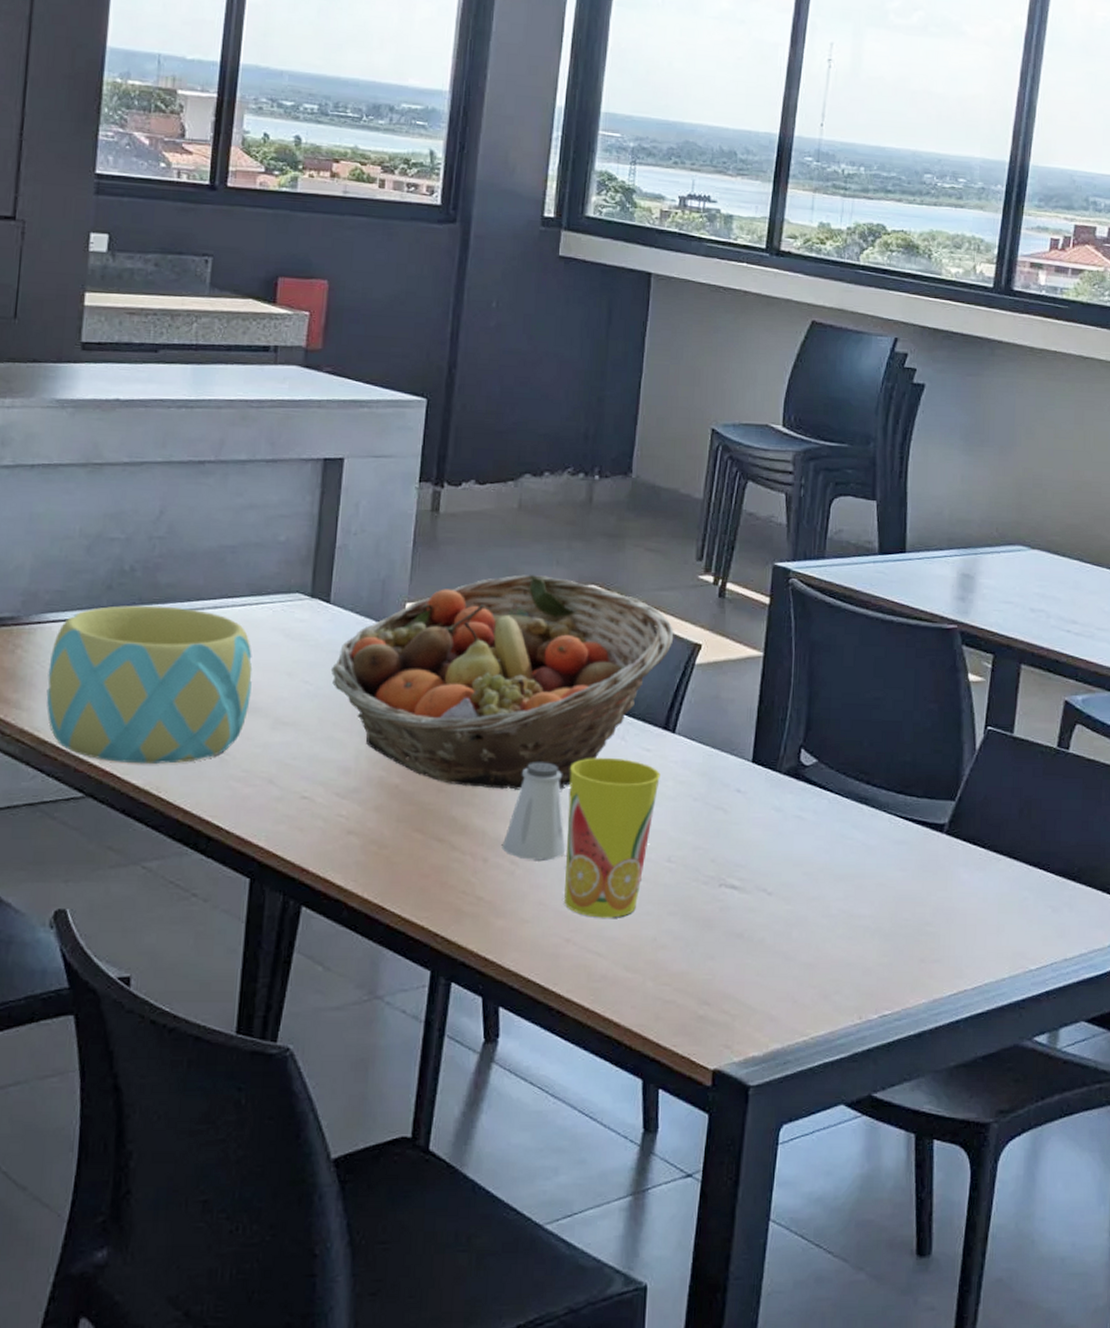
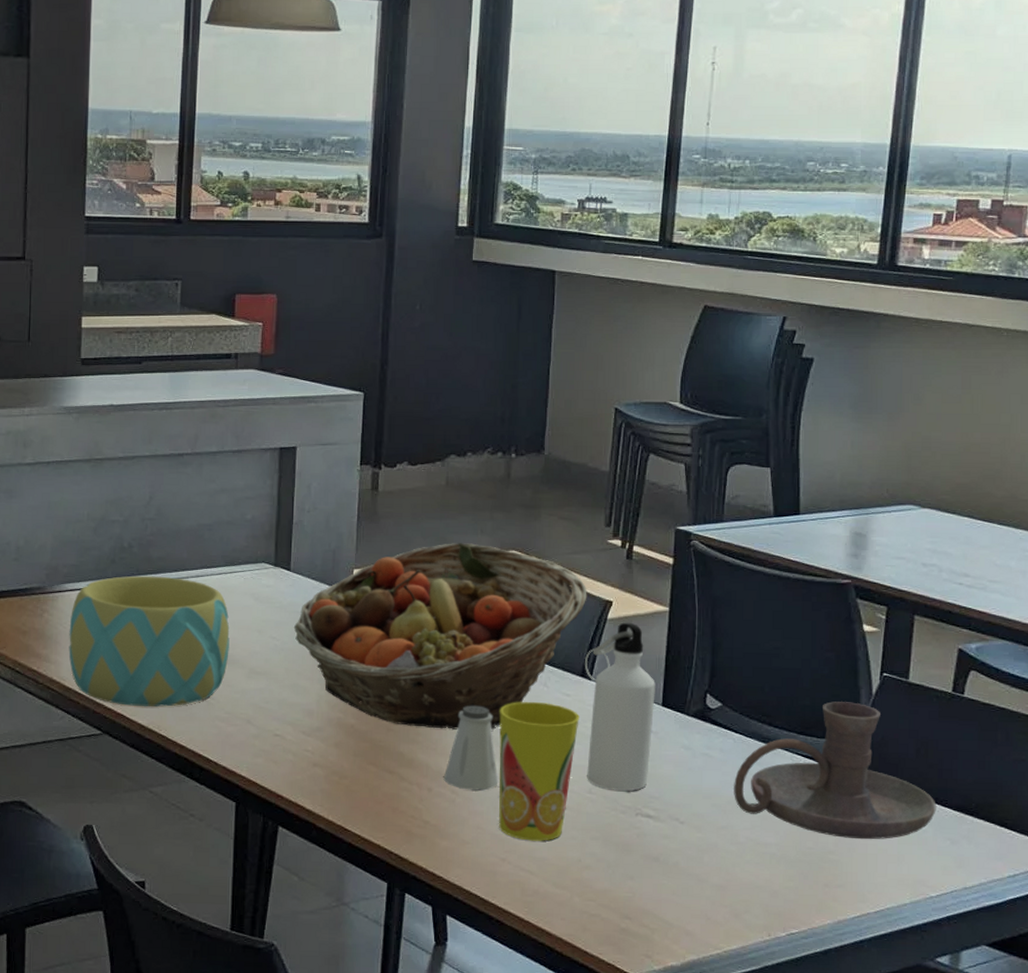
water bottle: none [666,668,746,859] -> present [584,622,656,791]
candle holder: none [827,757,1038,909] -> present [734,701,936,840]

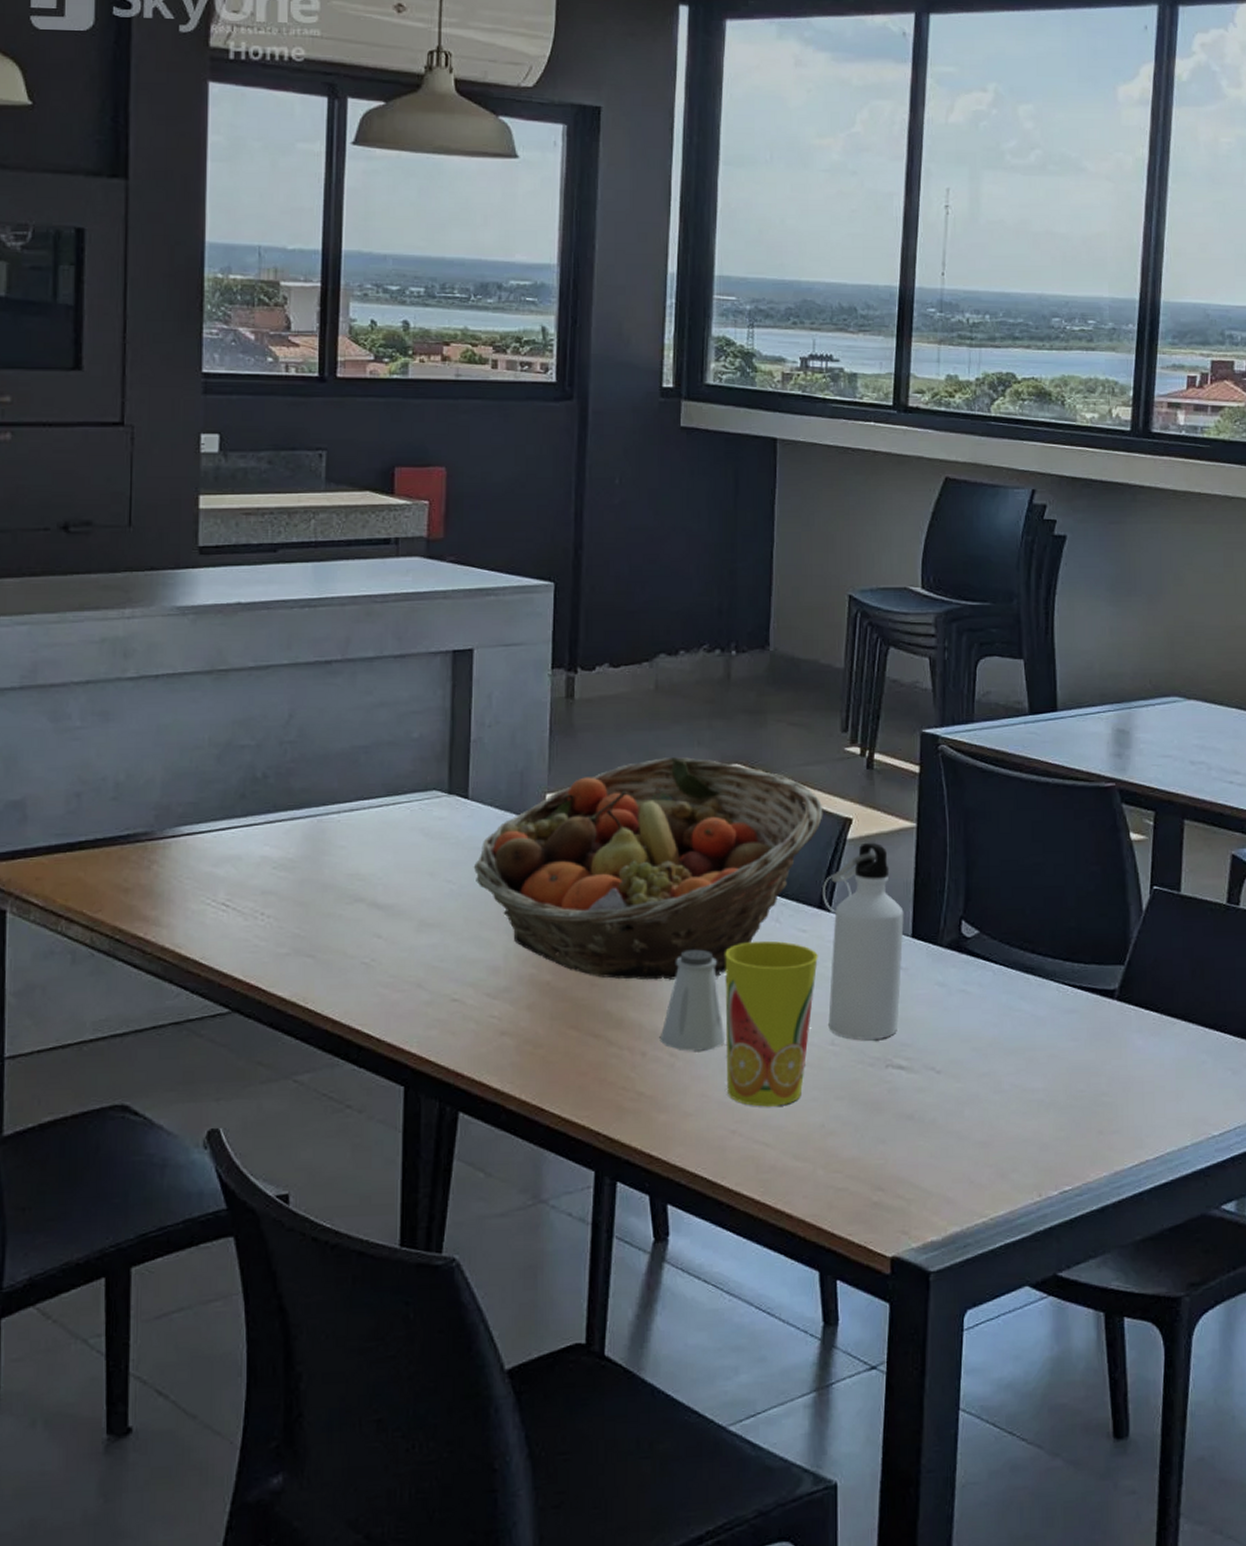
bowl: present [68,575,230,707] -> none [185,812,394,975]
candle holder: present [734,701,936,840] -> none [995,921,1215,1077]

